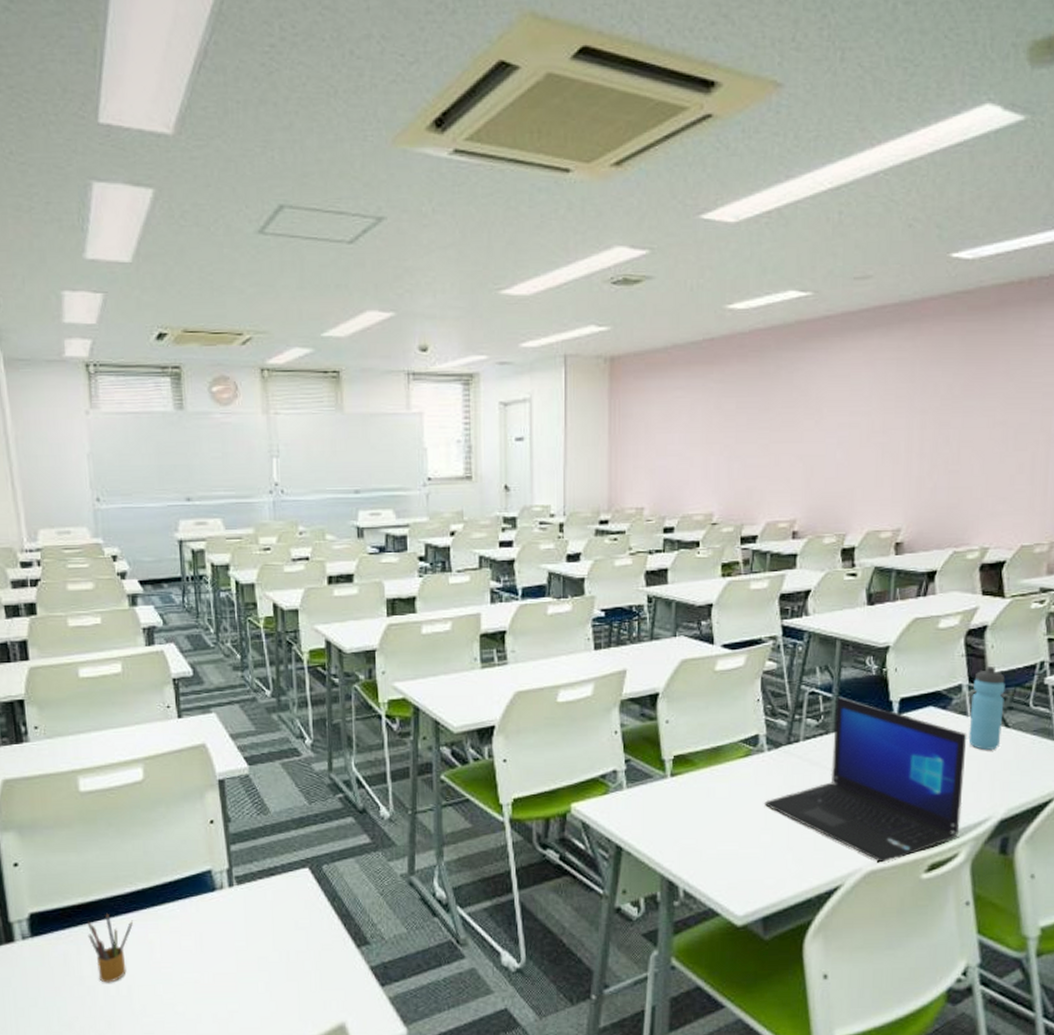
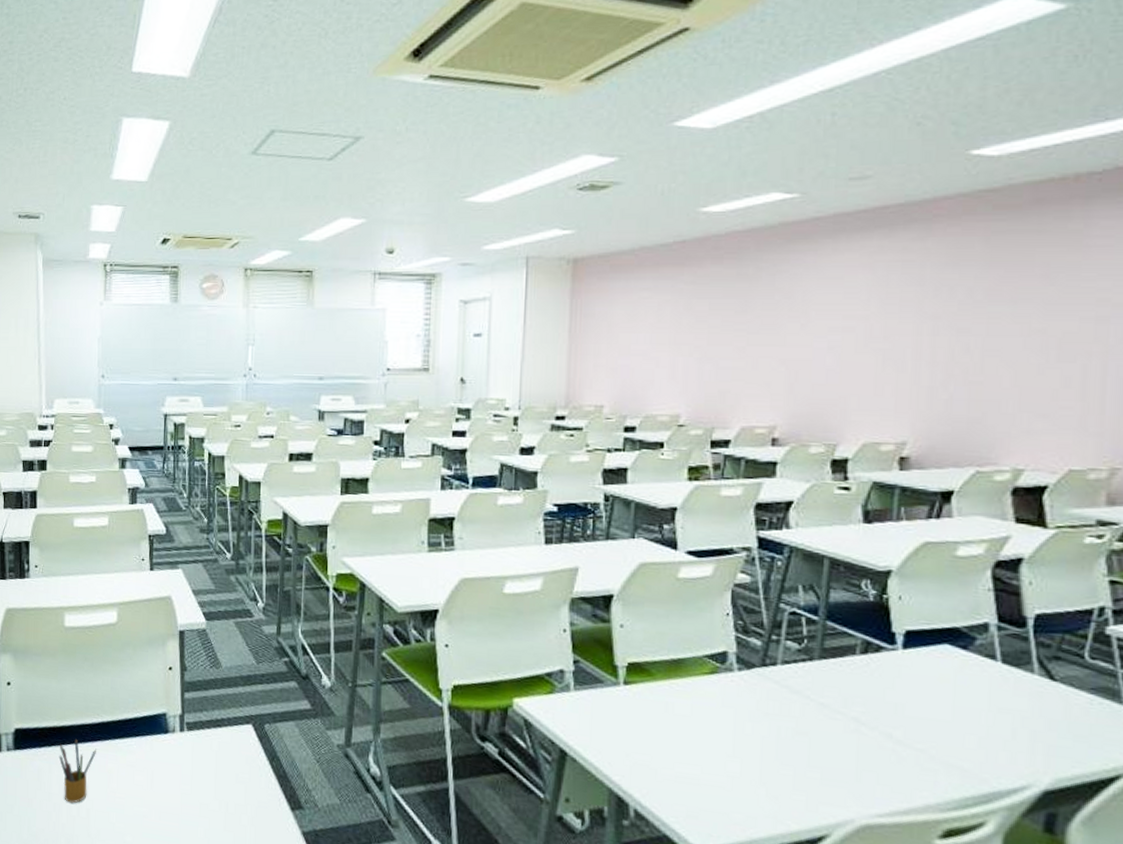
laptop: present [764,696,967,864] -> none [732,620,996,820]
water bottle: present [968,667,1005,750] -> none [998,606,1049,705]

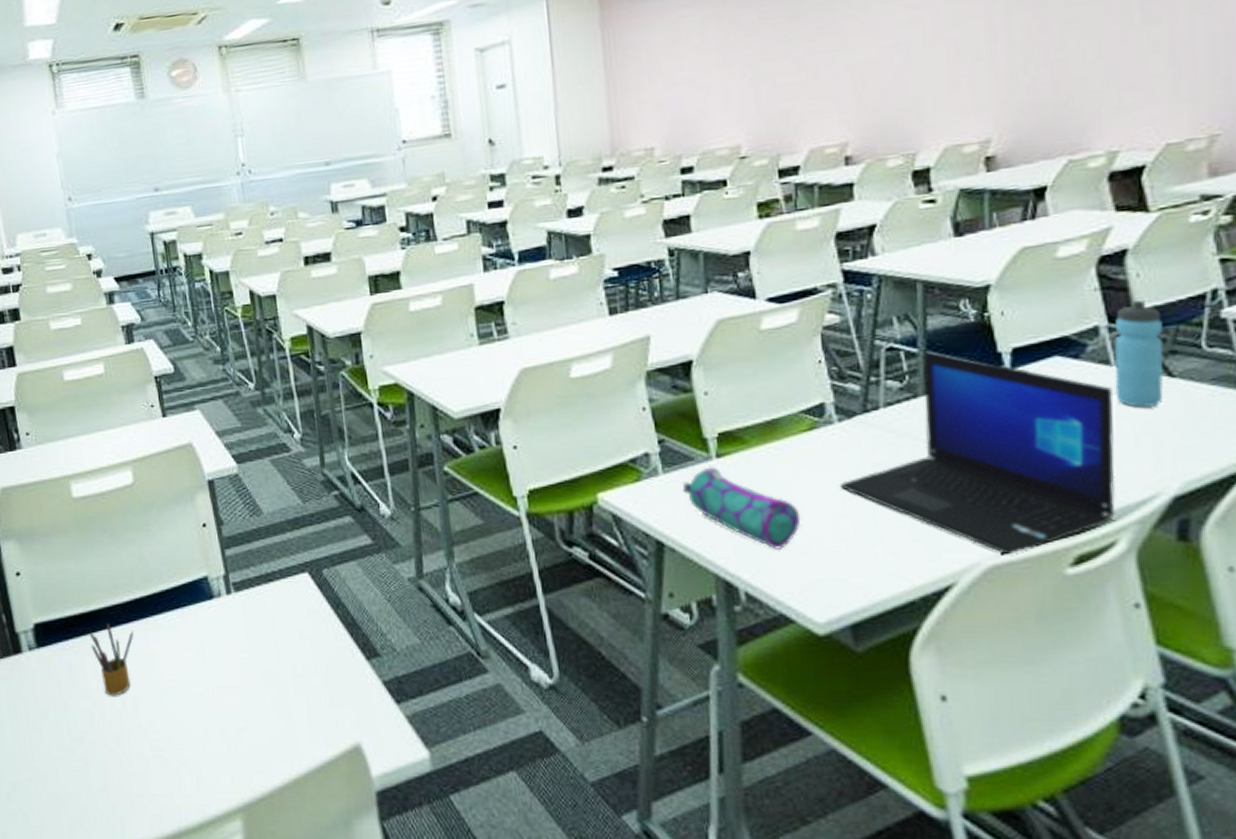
pencil case: none [589,691,694,776] -> present [682,466,801,550]
laptop: none [732,620,996,820] -> present [839,351,1116,557]
water bottle: none [998,606,1049,705] -> present [1113,300,1164,408]

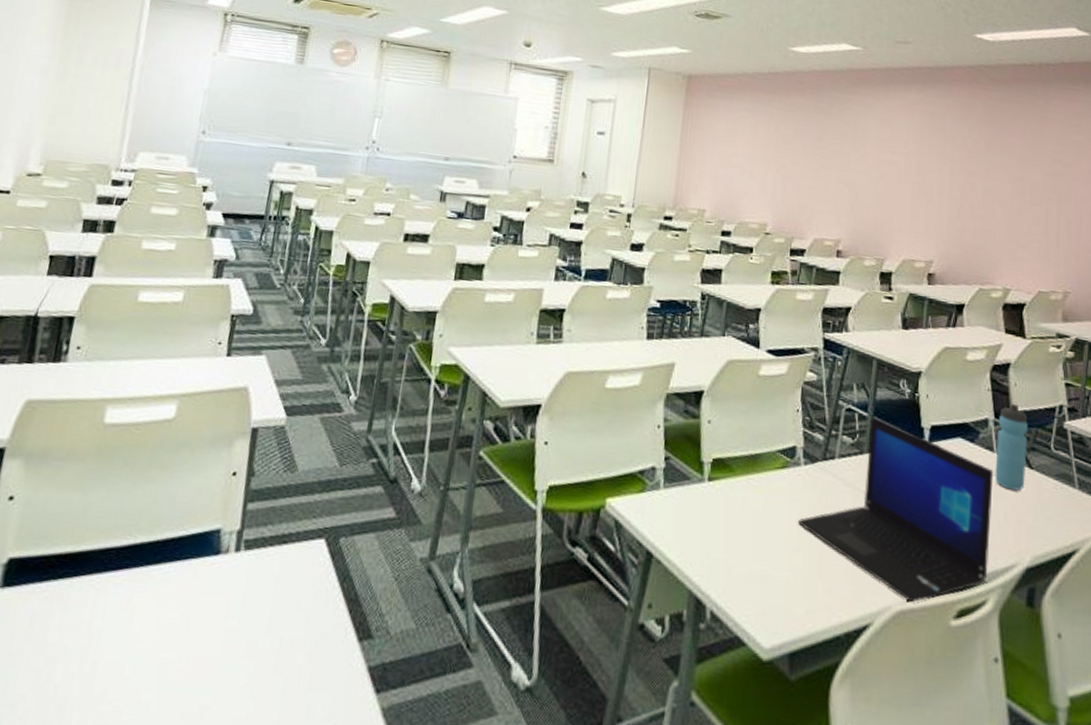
pencil box: present [89,623,134,696] -> none [64,567,121,655]
pencil case: present [682,466,801,550] -> none [676,488,765,574]

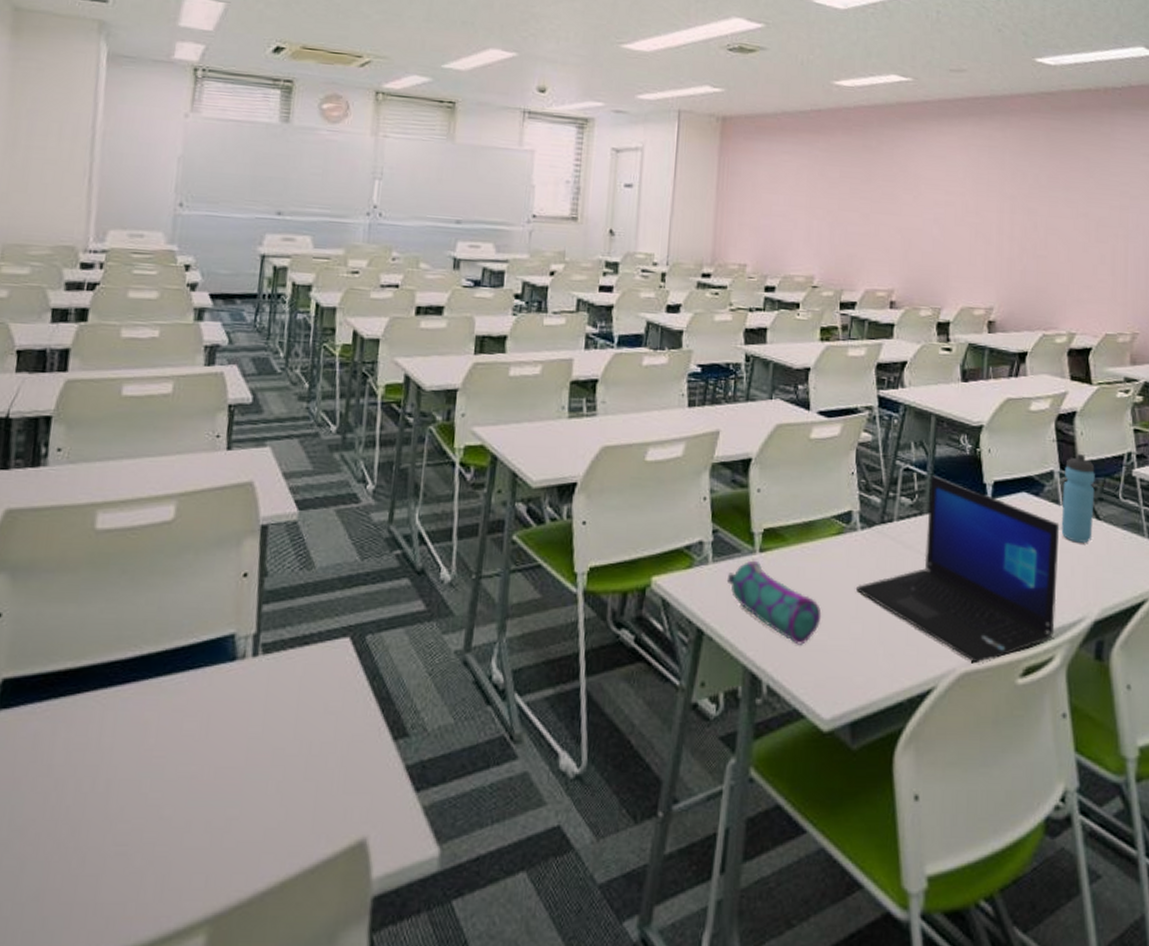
pencil case: none [676,488,765,574] -> present [726,560,822,645]

